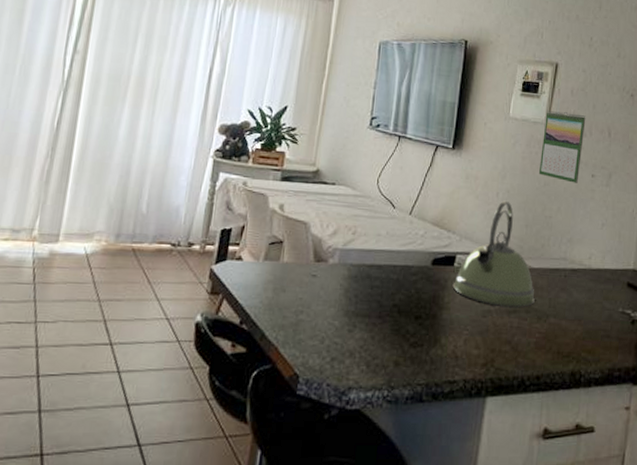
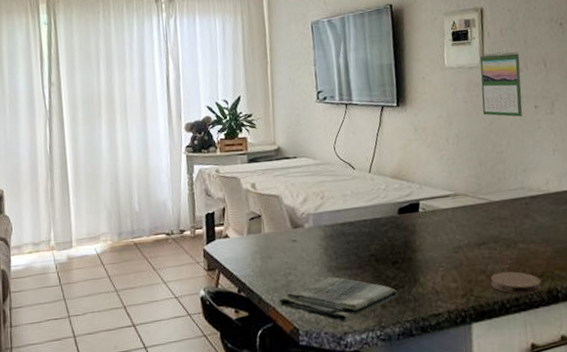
dish towel: none [283,321,416,376] -> present [278,276,399,323]
kettle: present [452,200,535,308] -> none [421,144,501,241]
coaster: none [514,345,566,374] -> present [490,271,542,295]

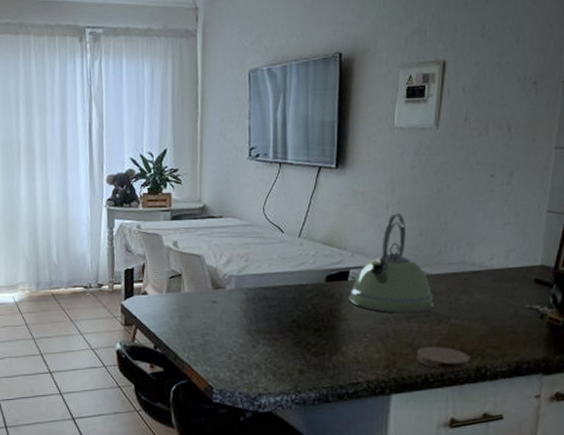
dish towel: present [278,276,399,323] -> none [194,339,318,385]
kettle: none [421,144,501,241] -> present [348,212,434,314]
calendar: present [480,51,523,117] -> none [430,112,481,186]

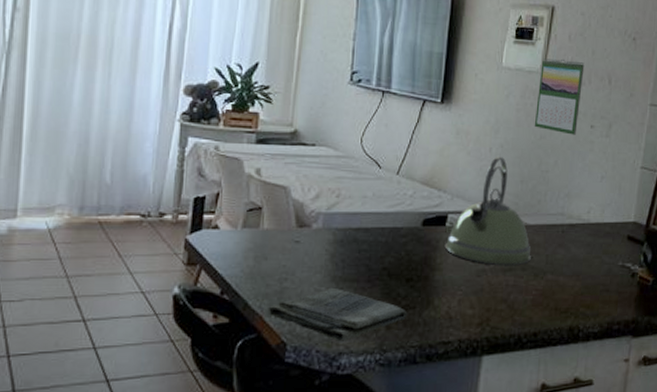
dish towel: none [194,339,318,385] -> present [268,287,408,341]
coaster: present [416,346,470,370] -> none [510,303,564,330]
calendar: none [430,112,481,186] -> present [534,58,585,135]

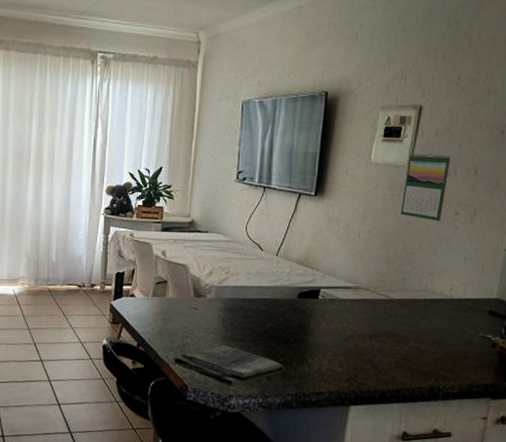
kettle: present [444,156,531,266] -> none [317,240,395,333]

